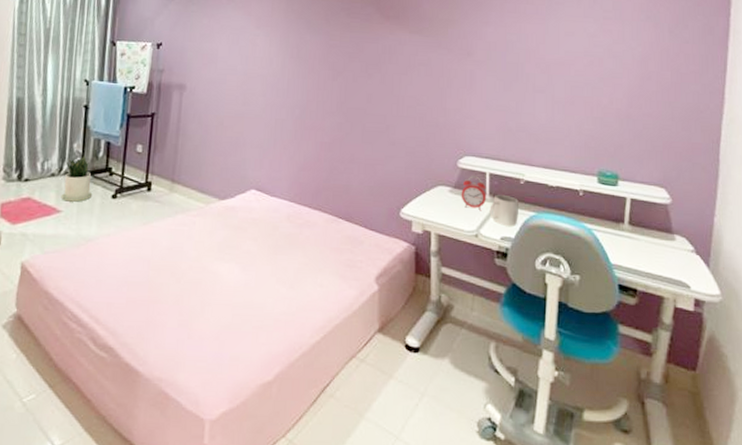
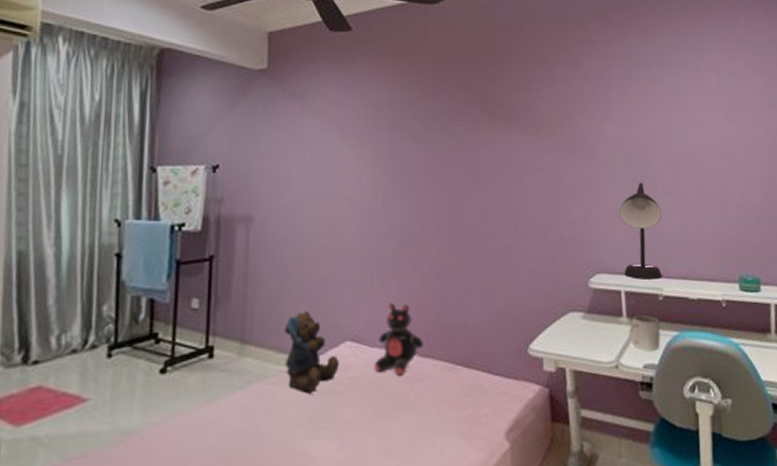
planter: present [61,156,93,202] -> none [87,321,133,385]
teddy bear: none [204,162,245,227] -> present [284,310,339,394]
stuffed animal: none [272,163,313,221] -> present [374,303,423,376]
alarm clock: present [461,176,486,210] -> none [595,296,624,336]
desk lamp: none [490,81,530,166] -> present [619,182,662,280]

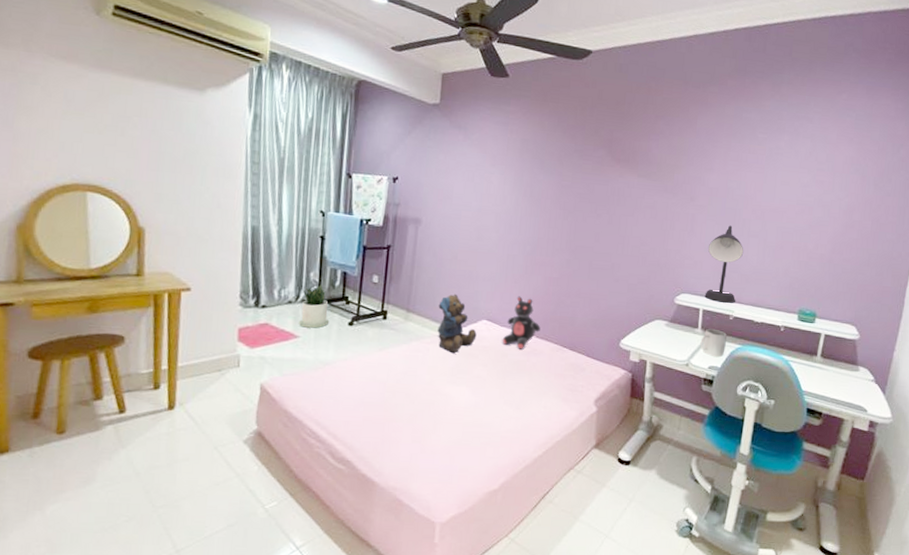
planter: none [87,321,133,385] -> present [298,284,330,328]

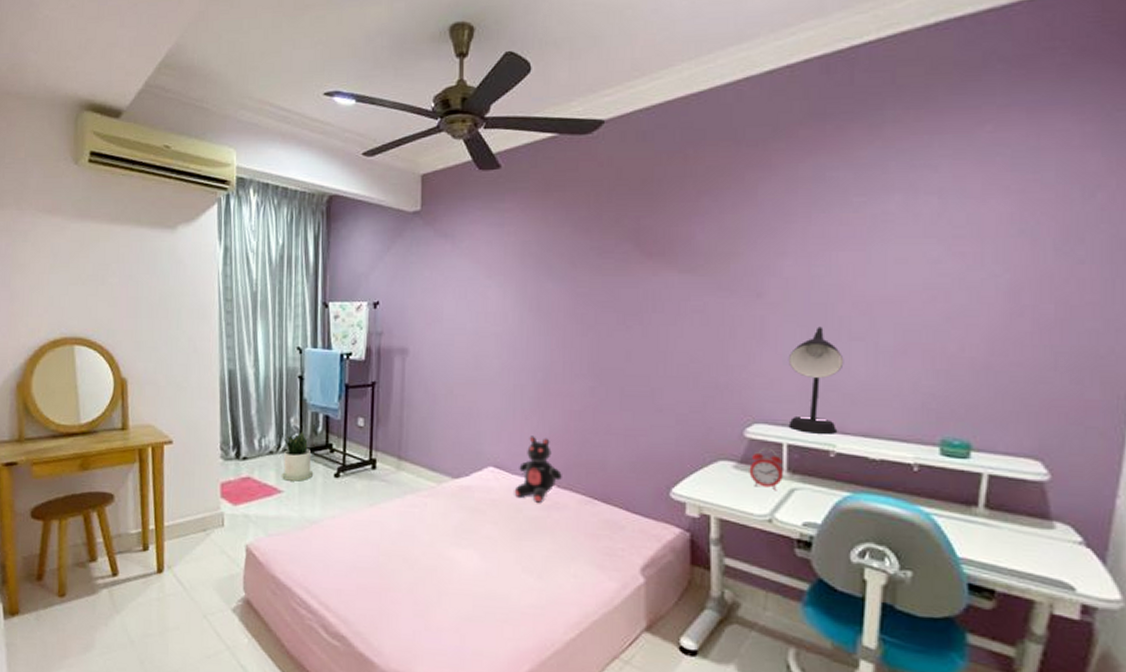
teddy bear: present [437,293,477,354] -> none [434,436,483,509]
alarm clock: none [675,311,699,342] -> present [749,448,783,489]
mug: present [700,328,727,358] -> none [787,470,827,511]

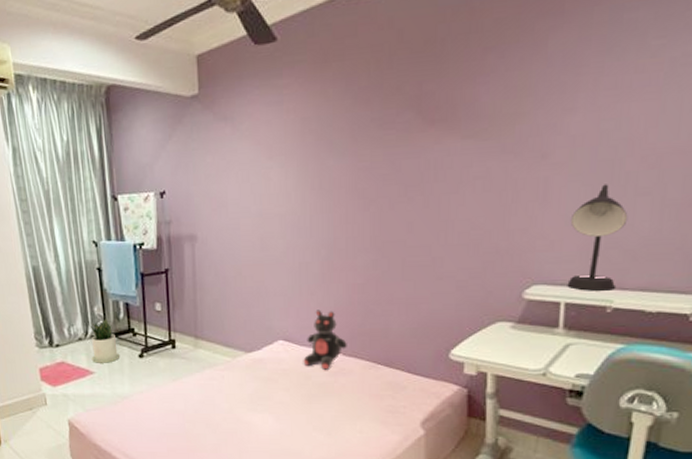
alarm clock: present [749,448,783,489] -> none [526,307,560,346]

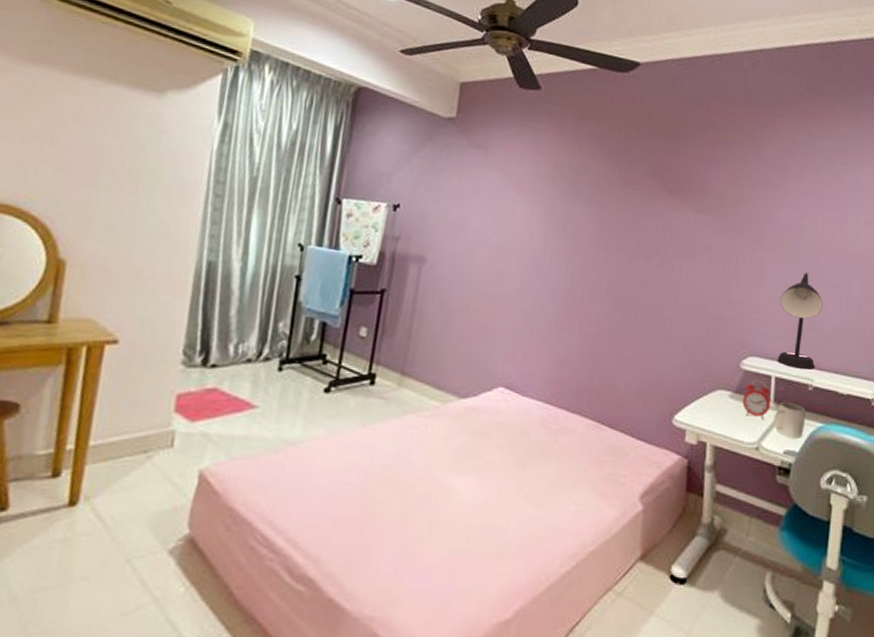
planter: present [89,318,120,363] -> none [257,338,300,396]
stuffed animal: present [303,310,347,370] -> none [522,357,573,427]
alarm clock: none [526,307,560,346] -> present [742,379,771,419]
mug: none [562,326,602,363] -> present [773,401,805,440]

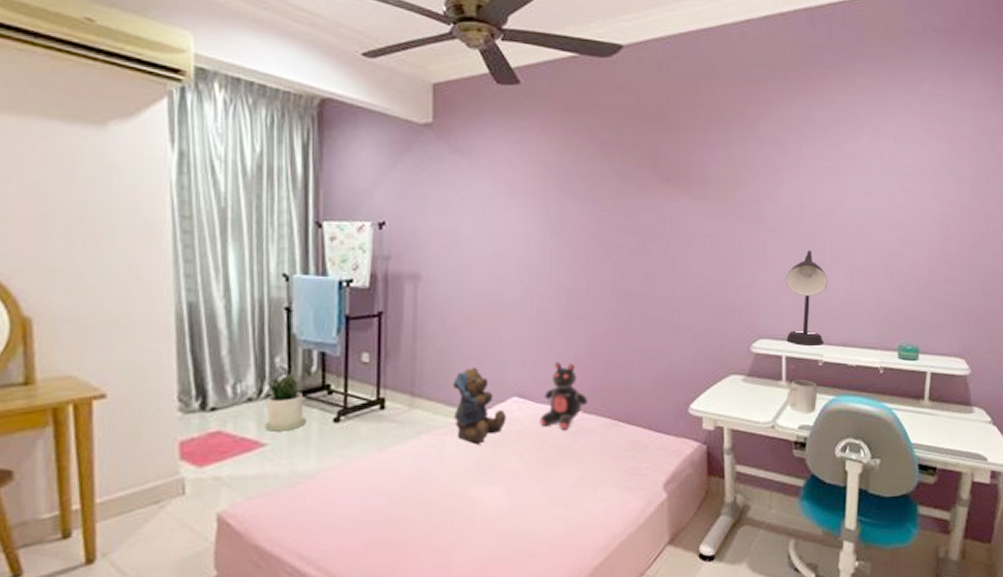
planter: none [257,338,300,396] -> present [263,372,307,432]
teddy bear: none [439,352,491,431] -> present [453,367,506,445]
stuffed animal: none [522,357,573,427] -> present [539,362,588,430]
alarm clock: present [742,379,771,419] -> none [755,361,782,398]

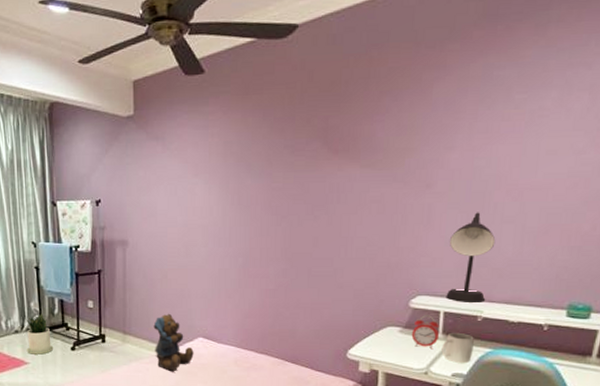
stuffed animal: present [539,362,588,430] -> none [220,311,259,365]
alarm clock: none [755,361,782,398] -> present [411,315,439,348]

